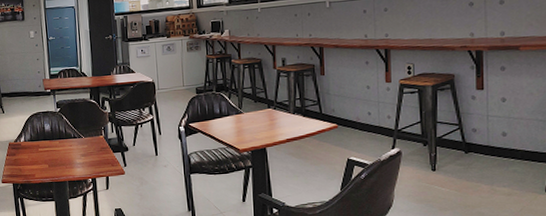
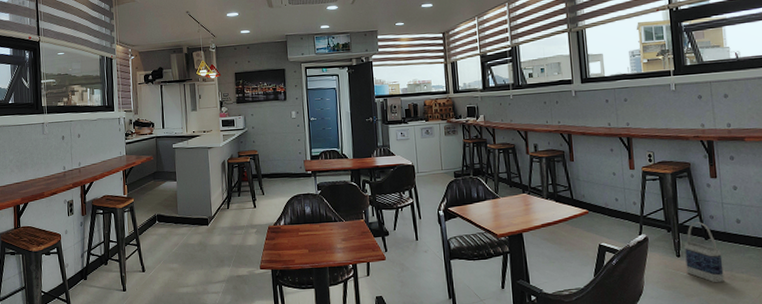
bag: none [441,135,483,197] -> present [684,222,724,283]

